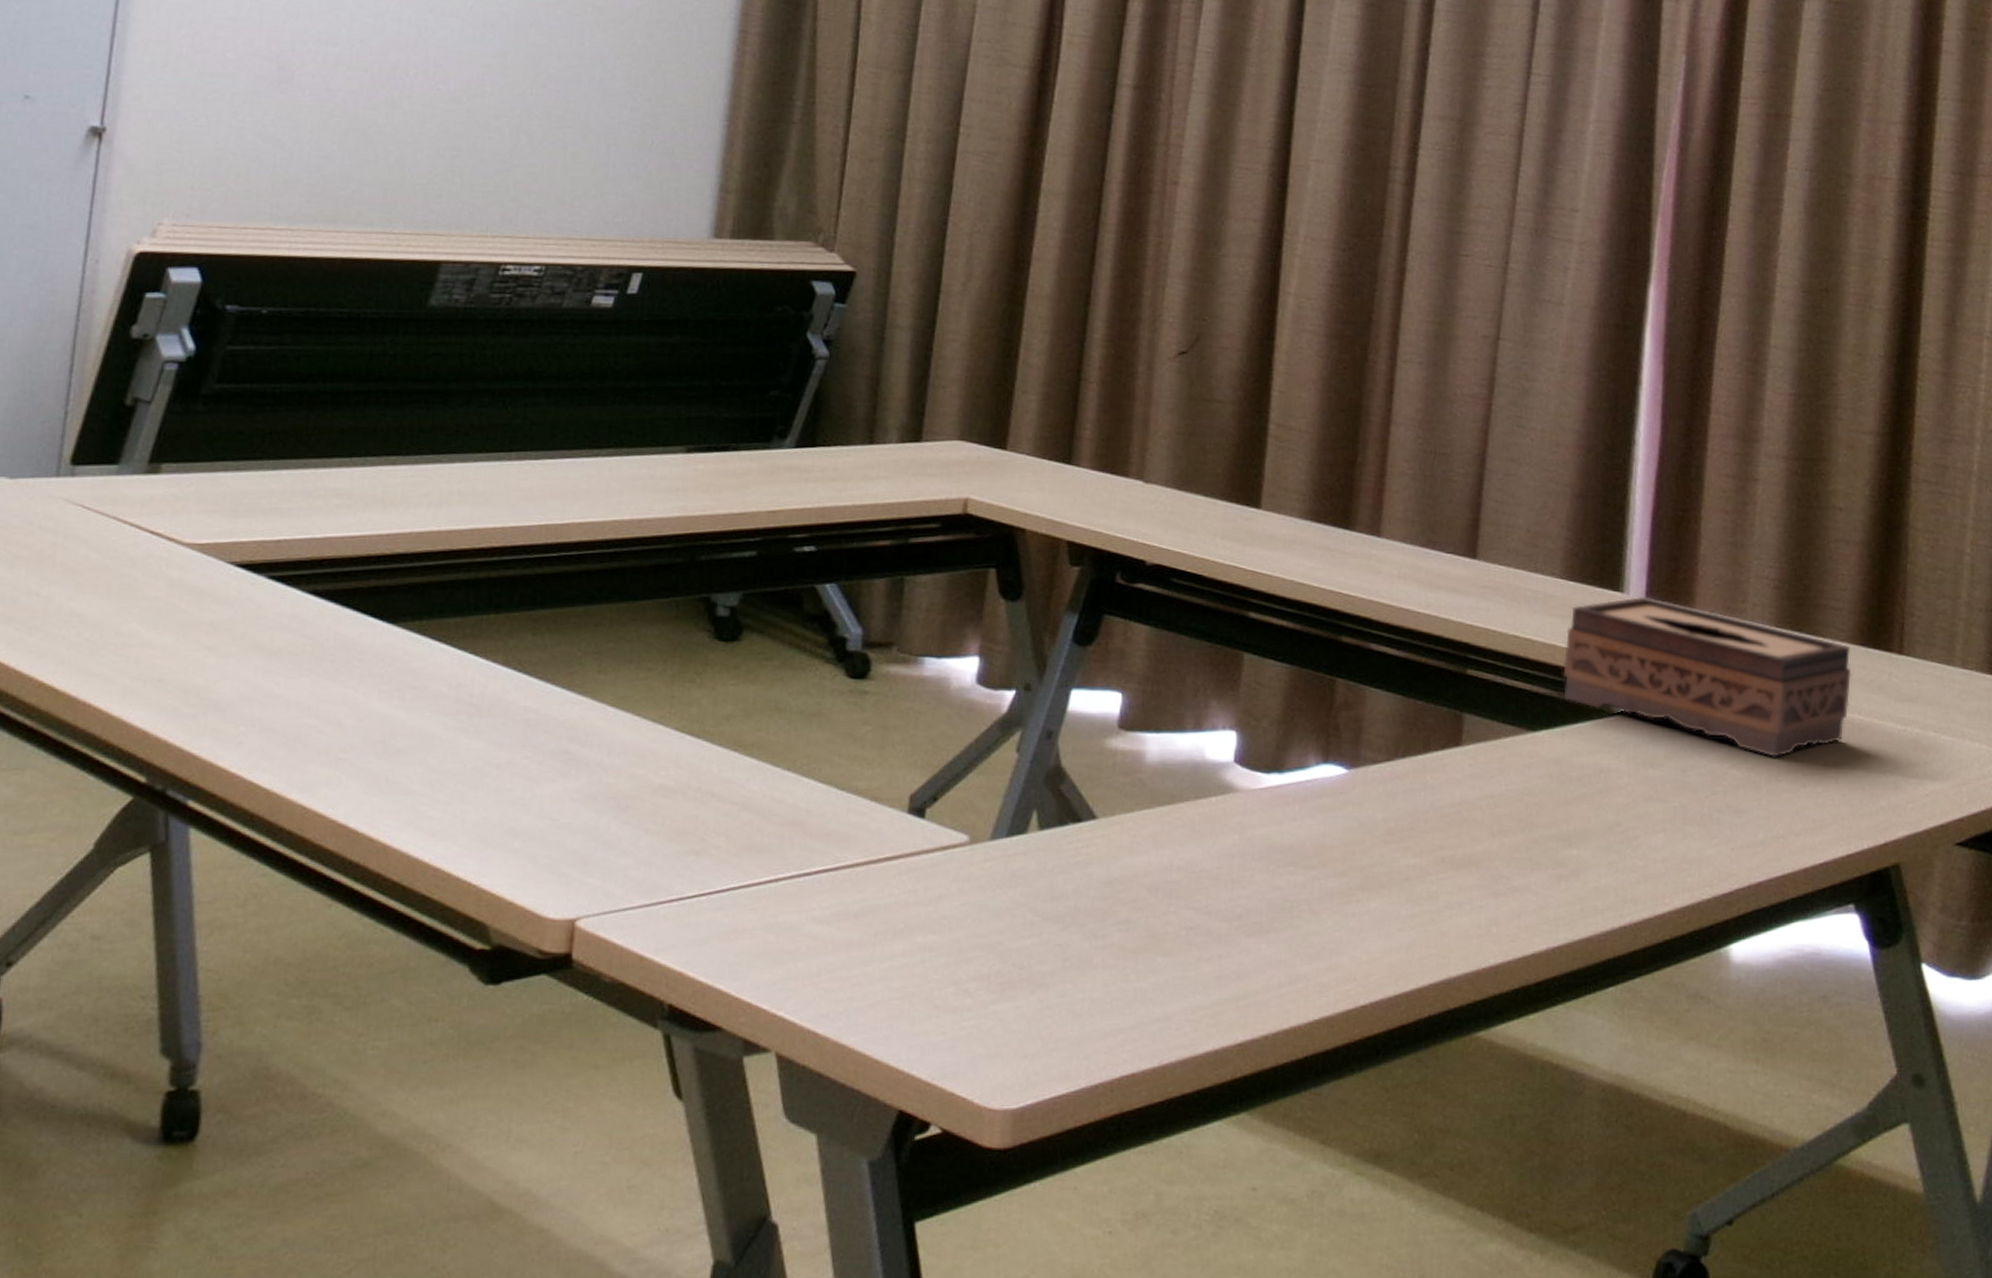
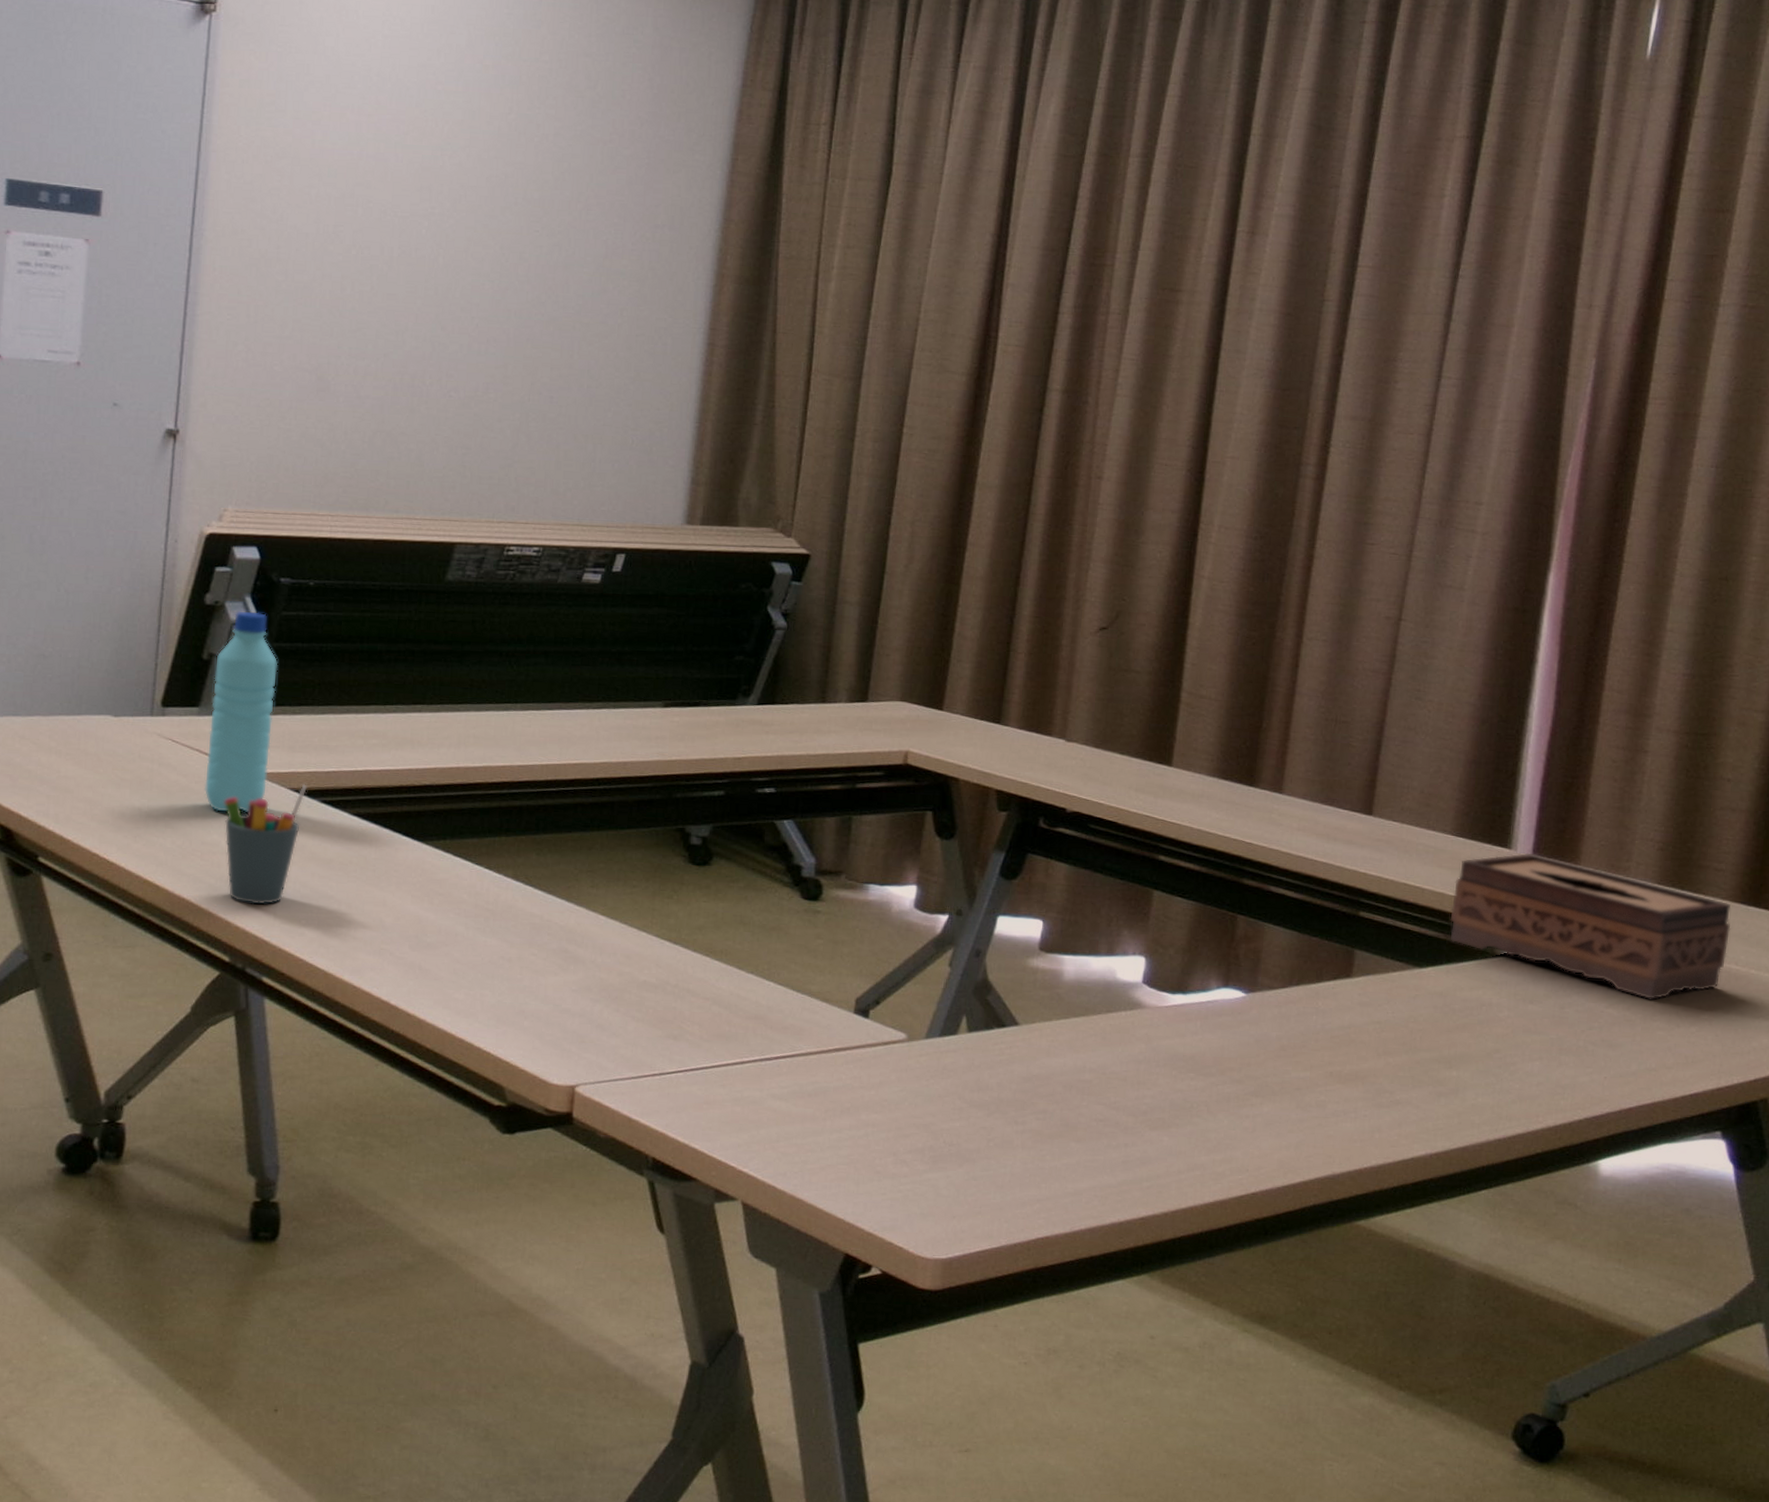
water bottle: none [122,345,219,595] -> present [205,611,278,813]
pen holder: none [146,556,253,709] -> present [224,784,308,905]

